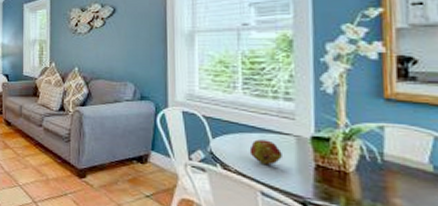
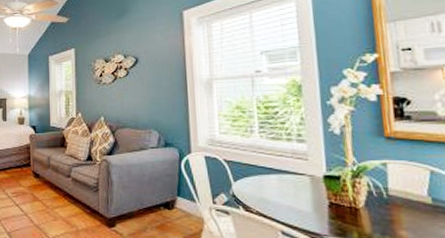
fruit: present [249,139,282,166] -> none [268,181,299,205]

